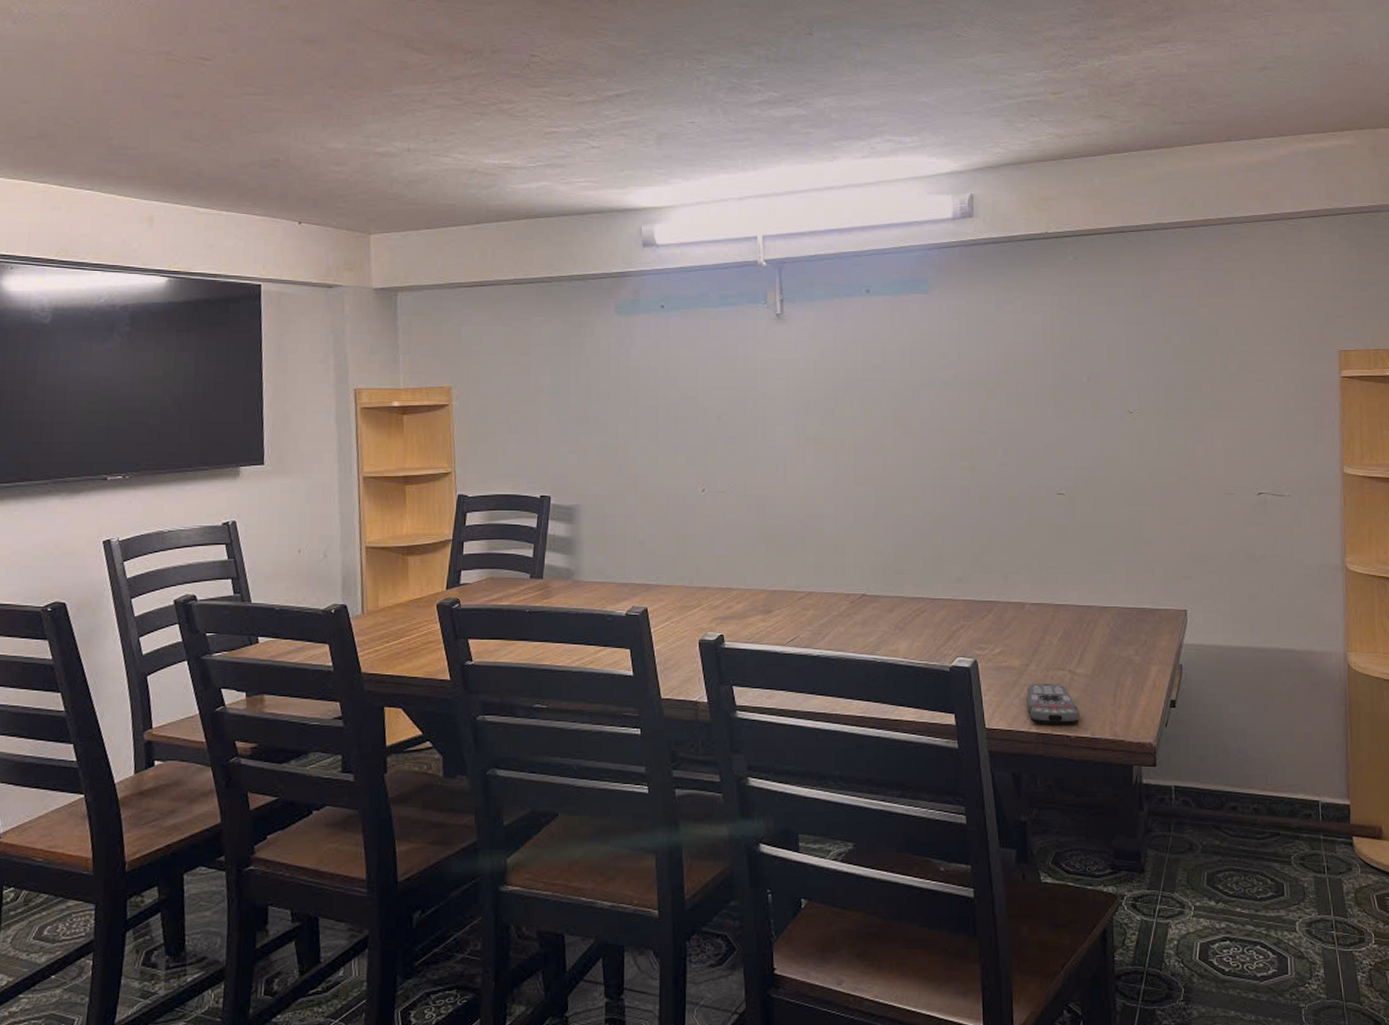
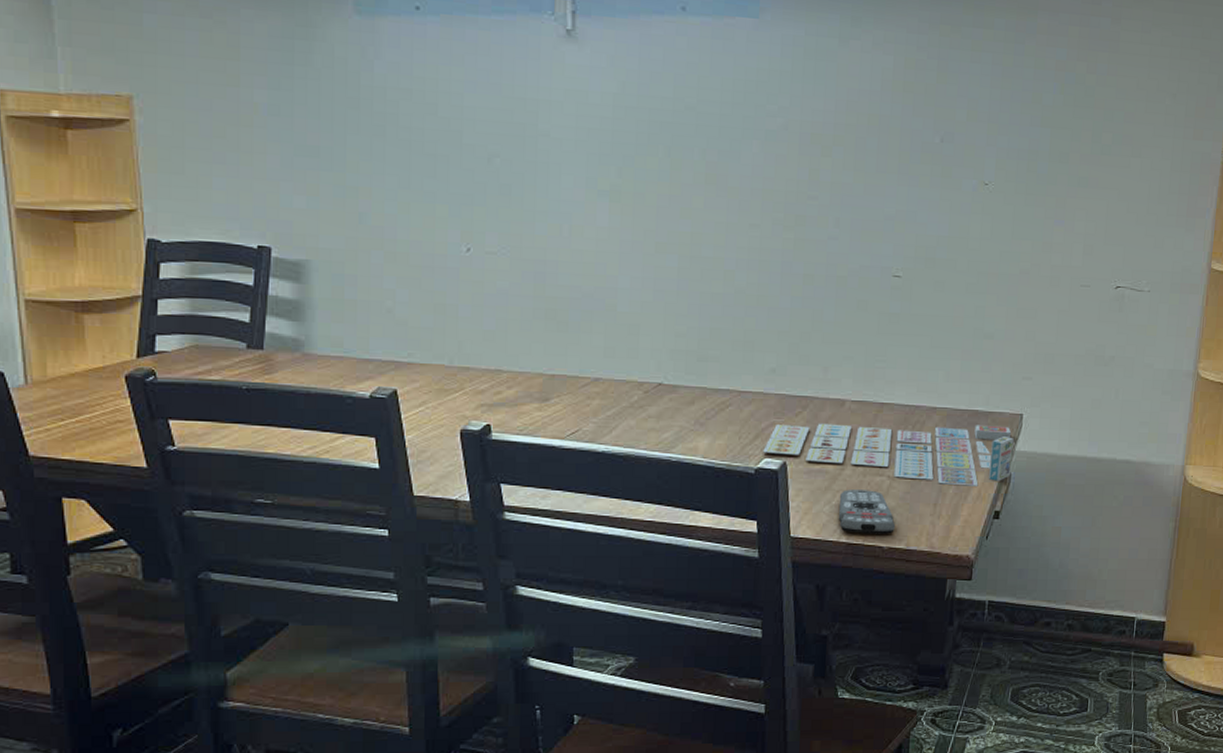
board game: none [956,621,1182,678] -> present [763,423,1014,486]

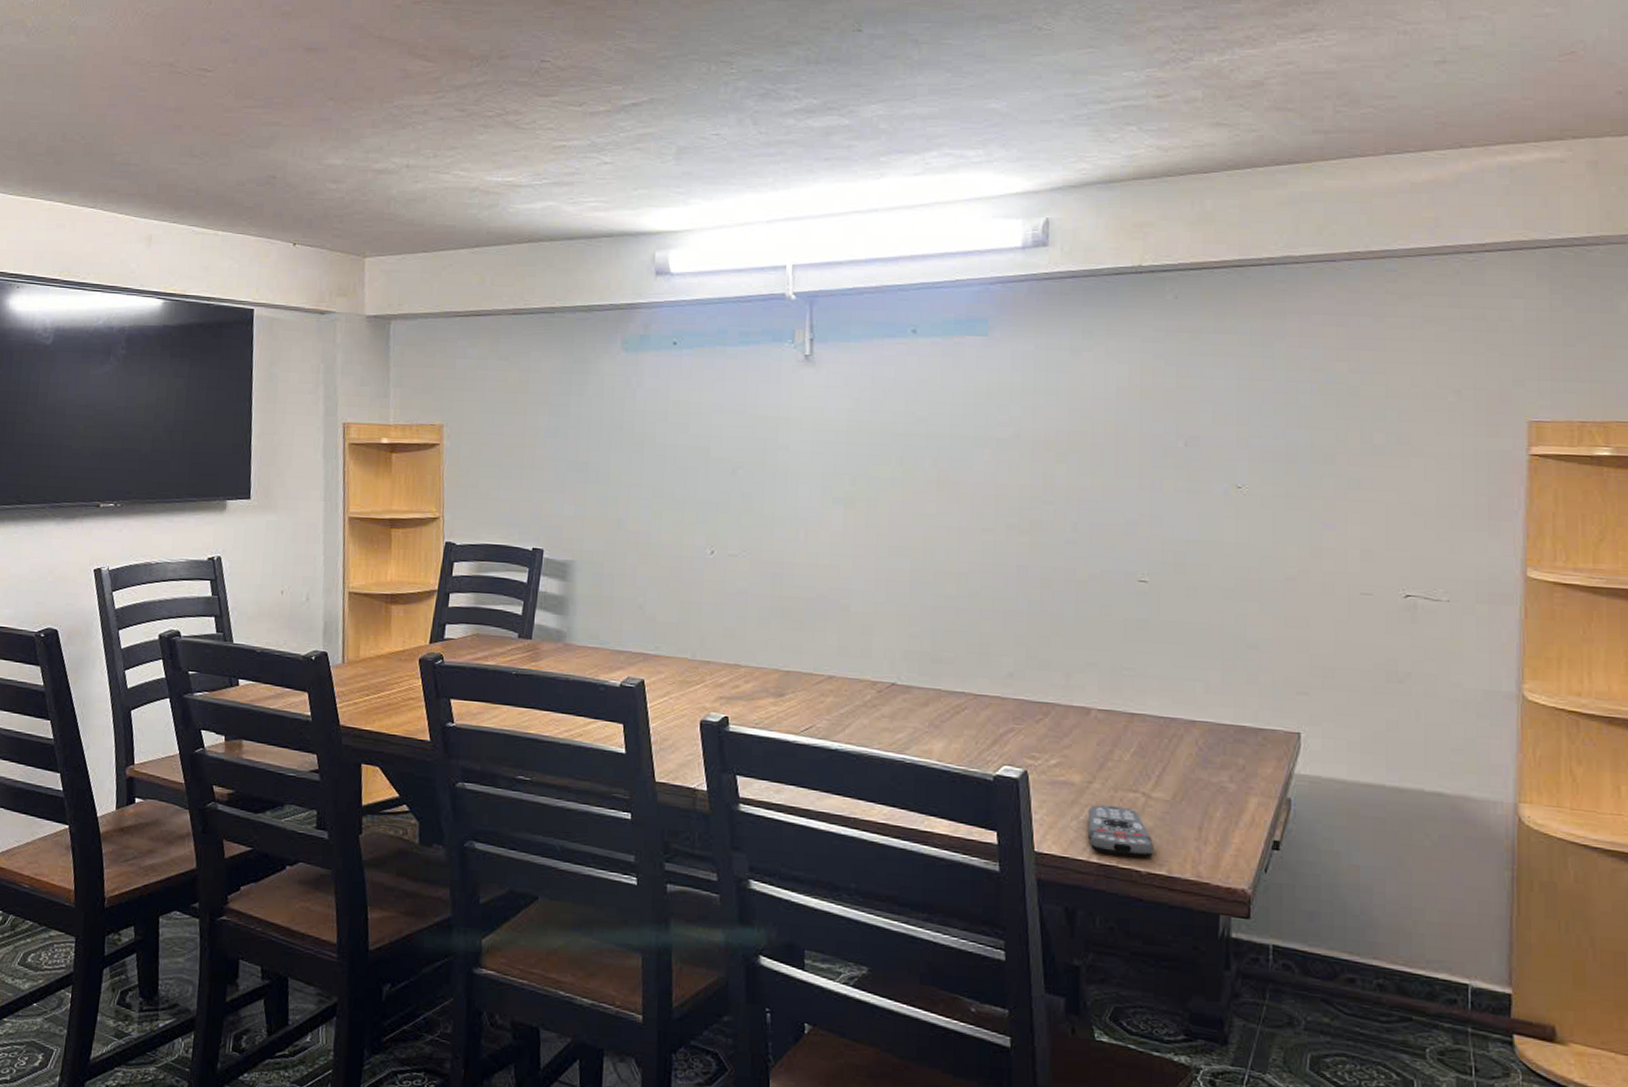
board game: present [763,423,1014,486] -> none [1002,731,1291,811]

